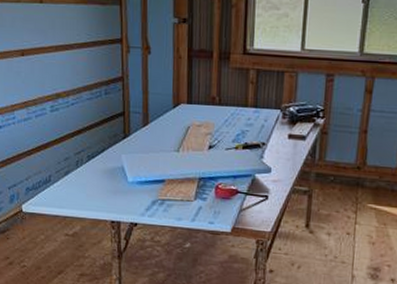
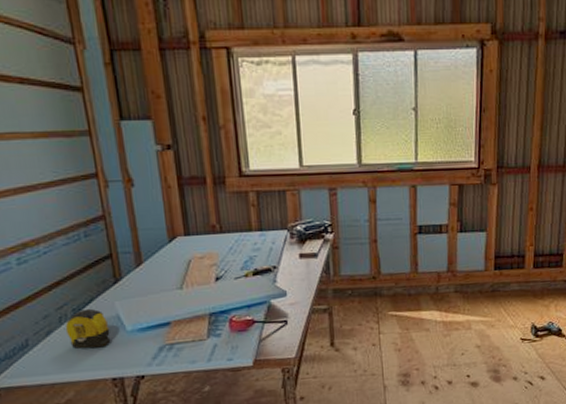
tape measure: none [80,157,115,193] -> present [65,308,111,349]

